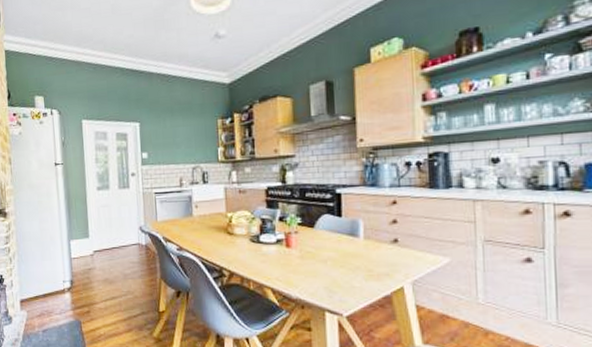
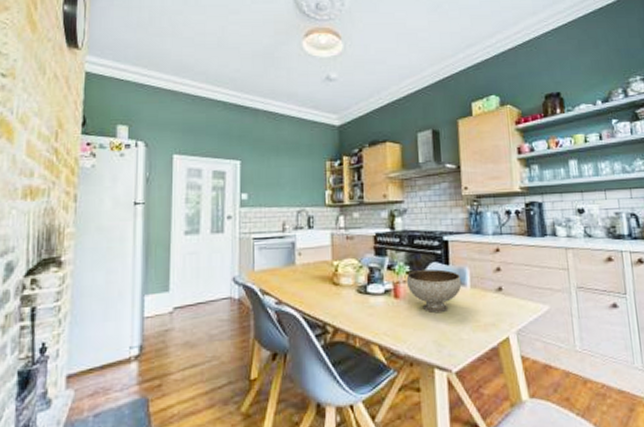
bowl: none [297,221,355,262] -> present [406,269,462,313]

